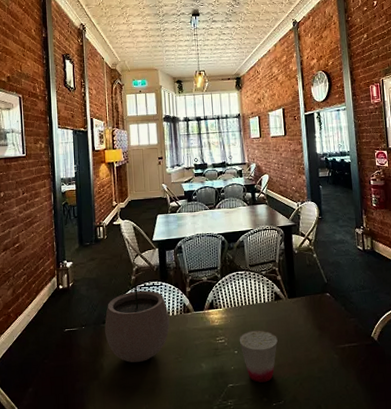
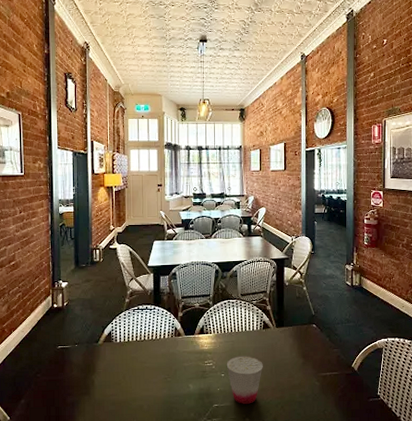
plant pot: present [105,277,170,363] -> none [97,300,160,380]

